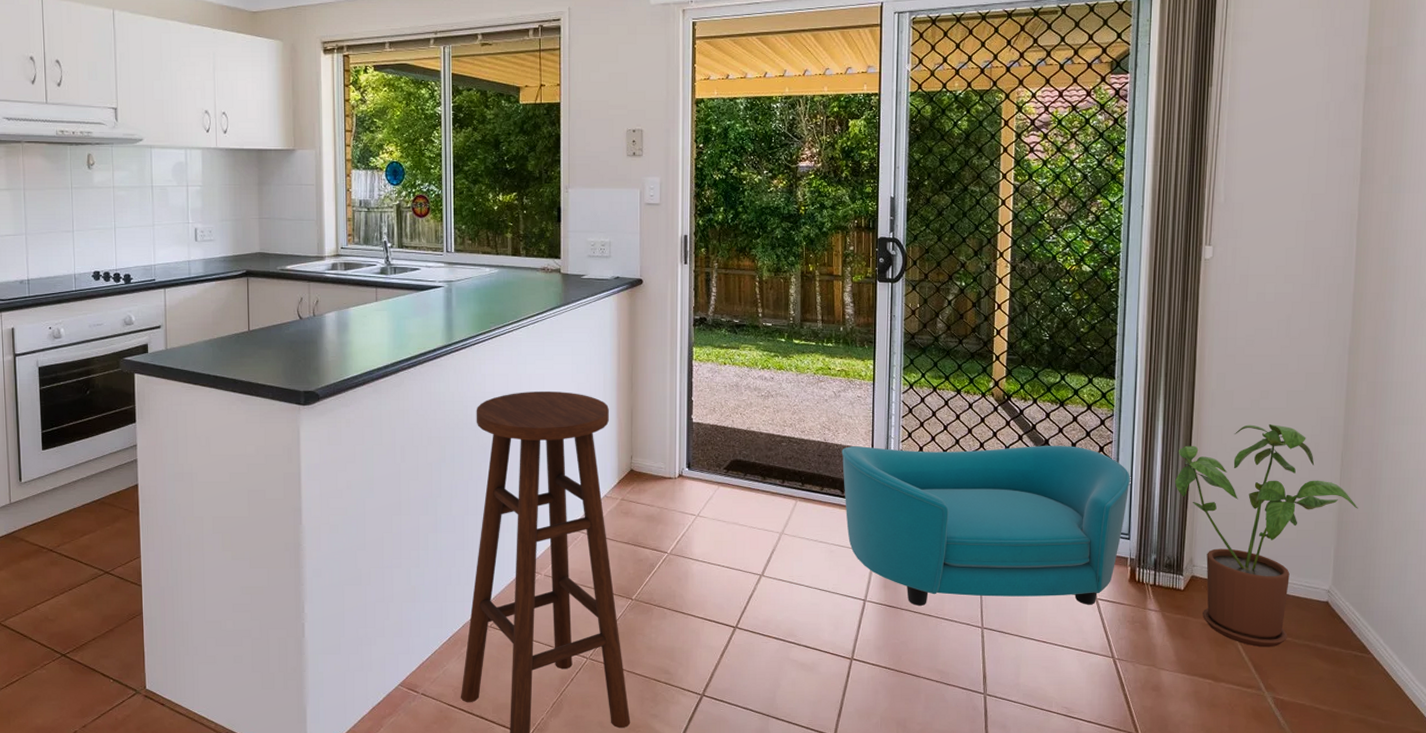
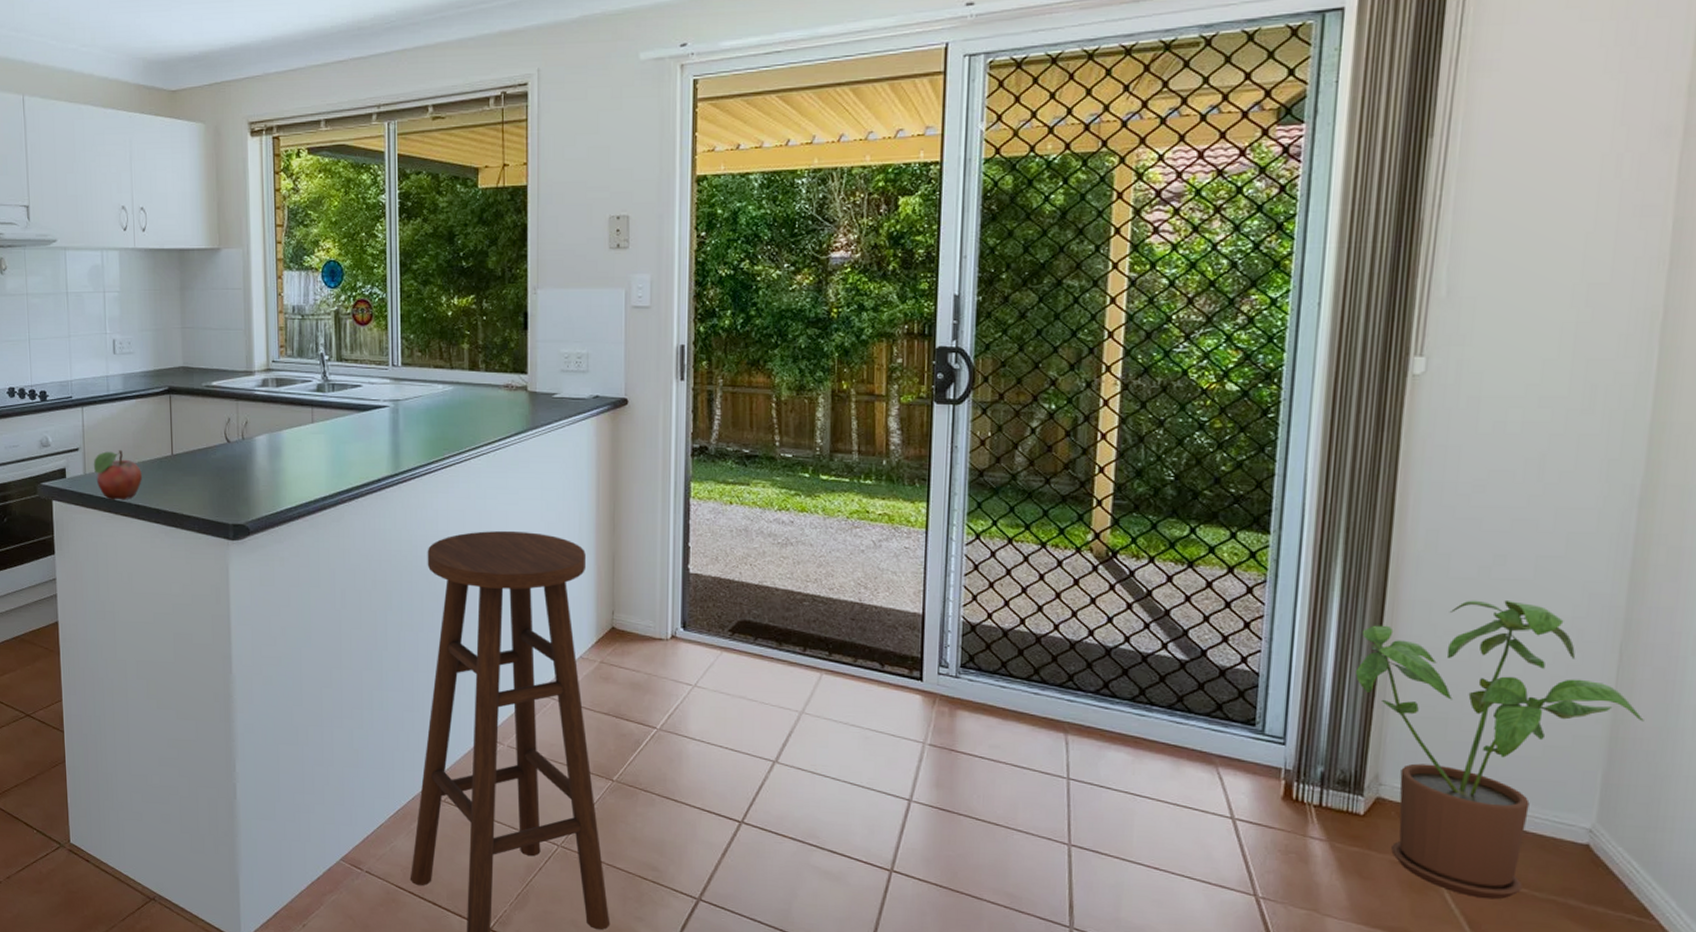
fruit: none [174,327,220,372] -> present [93,450,142,500]
dog bed: present [841,446,1131,606] -> none [882,609,1290,826]

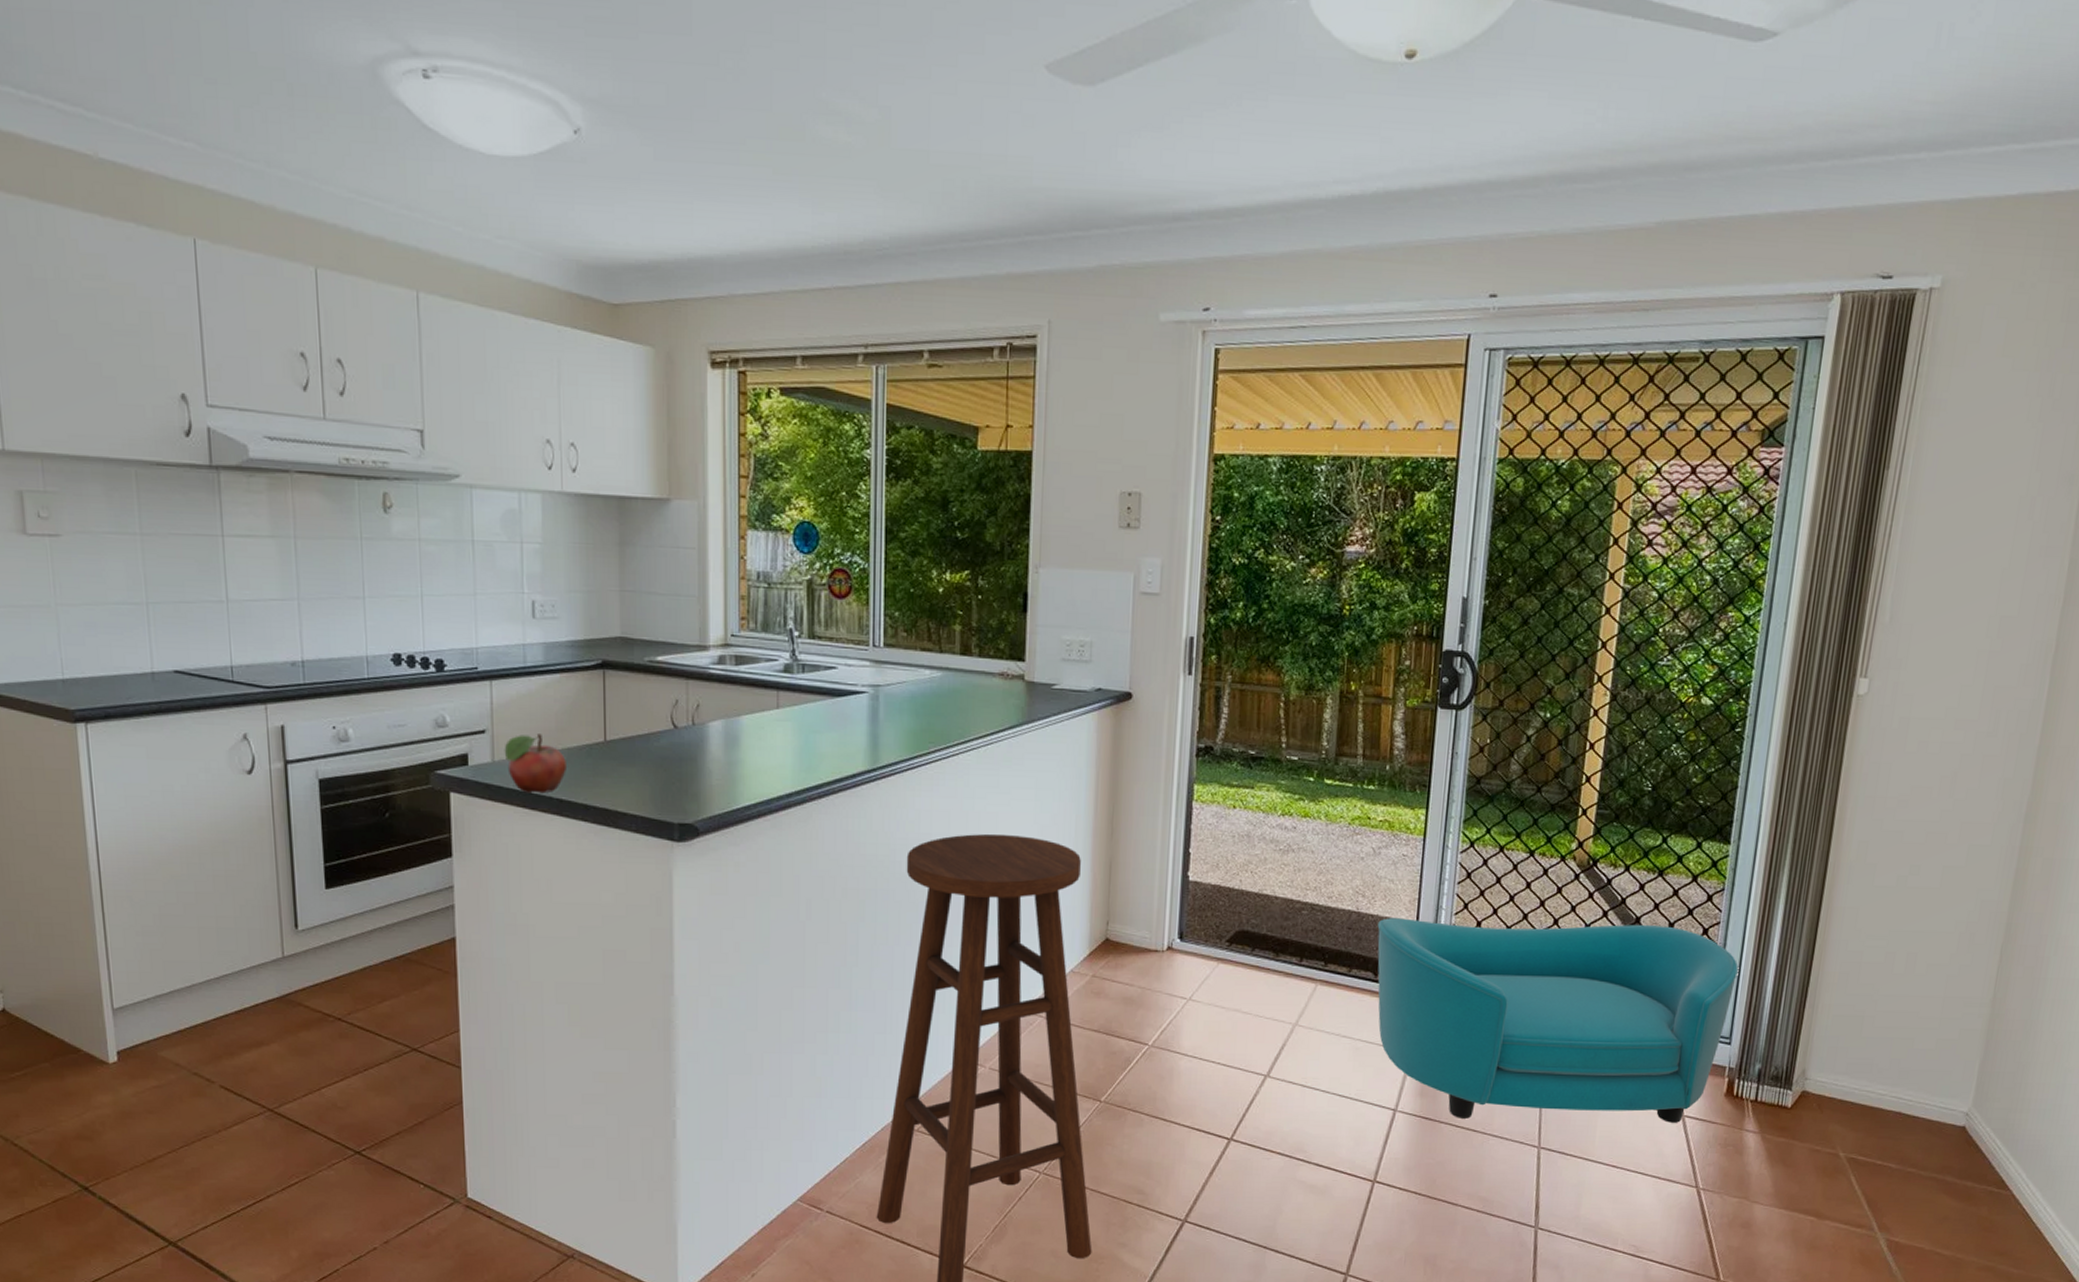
dog bed: none [882,609,1290,826] -> present [1377,918,1739,1123]
house plant: present [1356,600,1644,900] -> none [1792,906,2014,1180]

